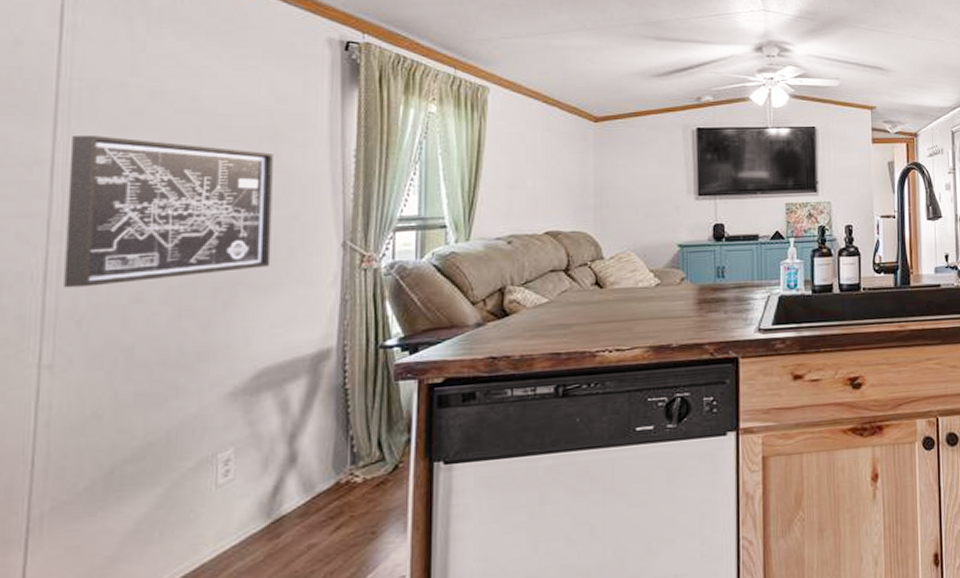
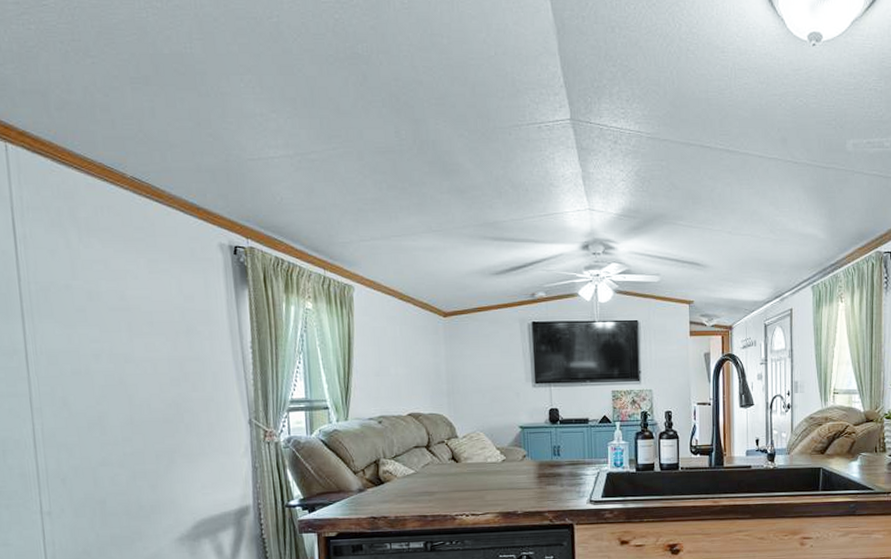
wall art: present [64,136,273,288] -> none [37,330,196,453]

